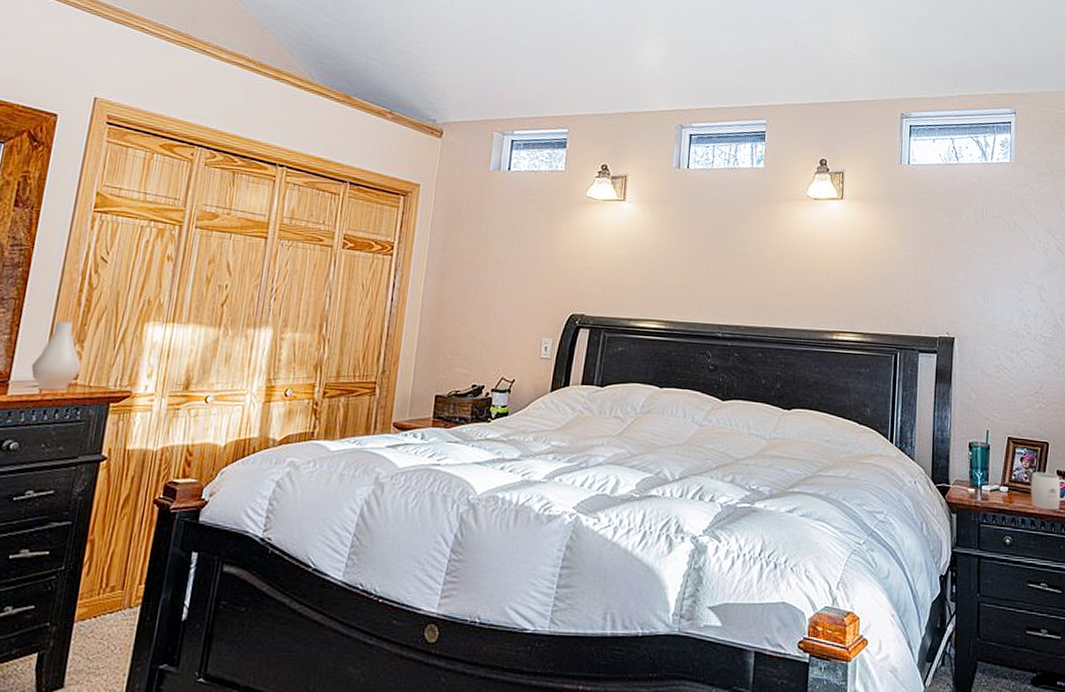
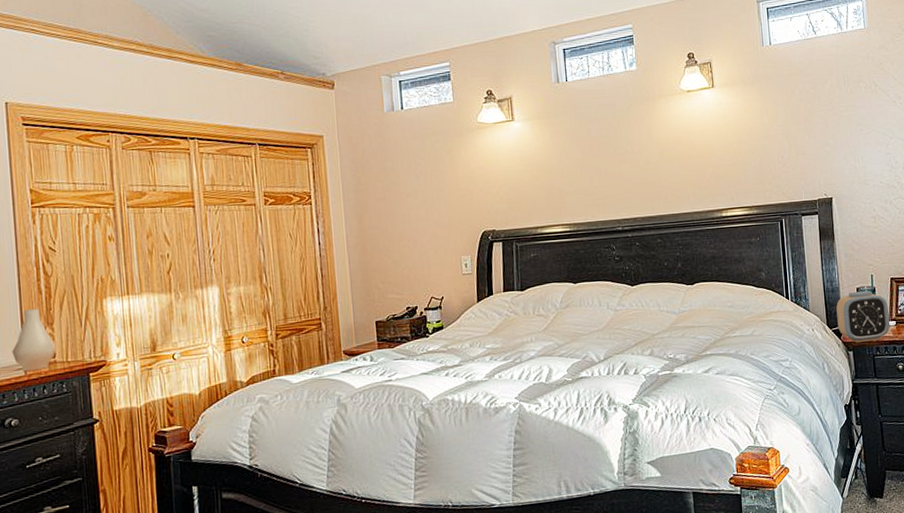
alarm clock: none [943,446,1003,506] -> present [836,290,890,344]

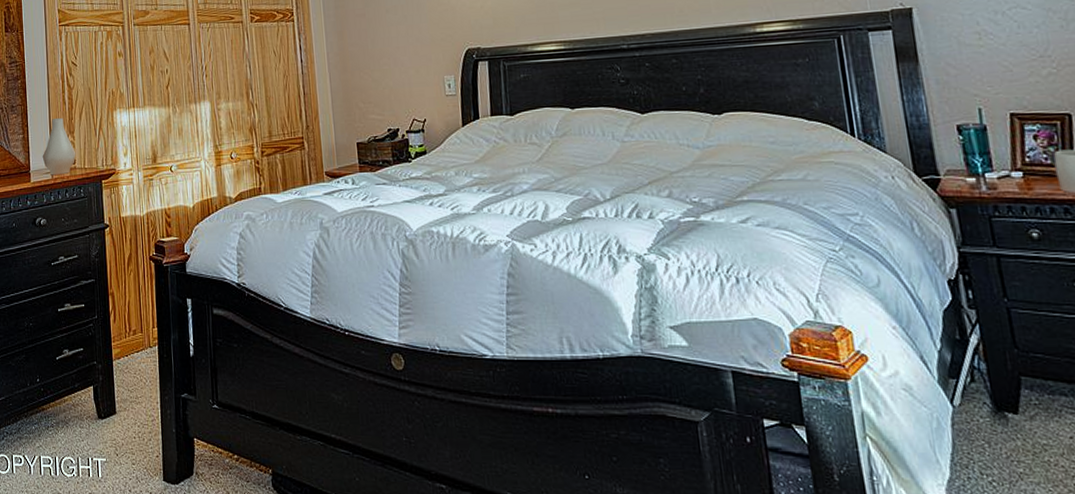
alarm clock: present [836,290,890,344] -> none [926,128,1014,199]

